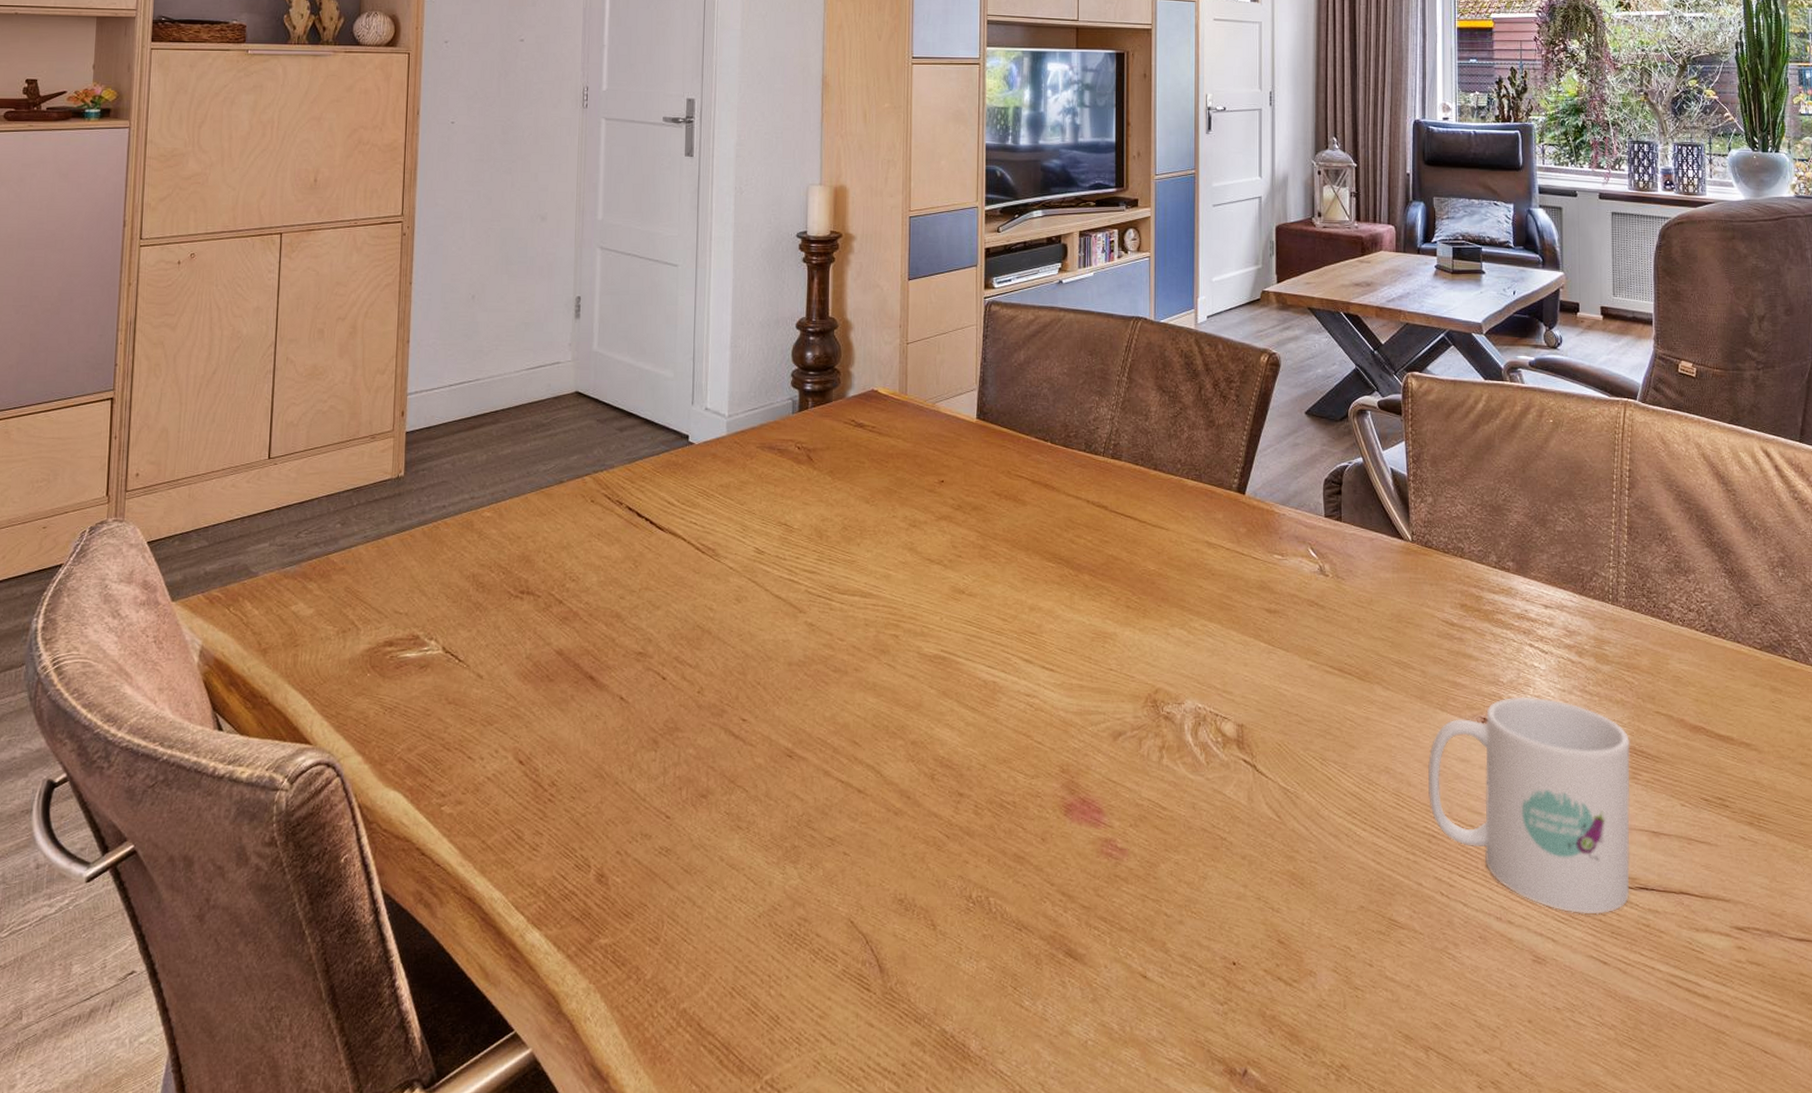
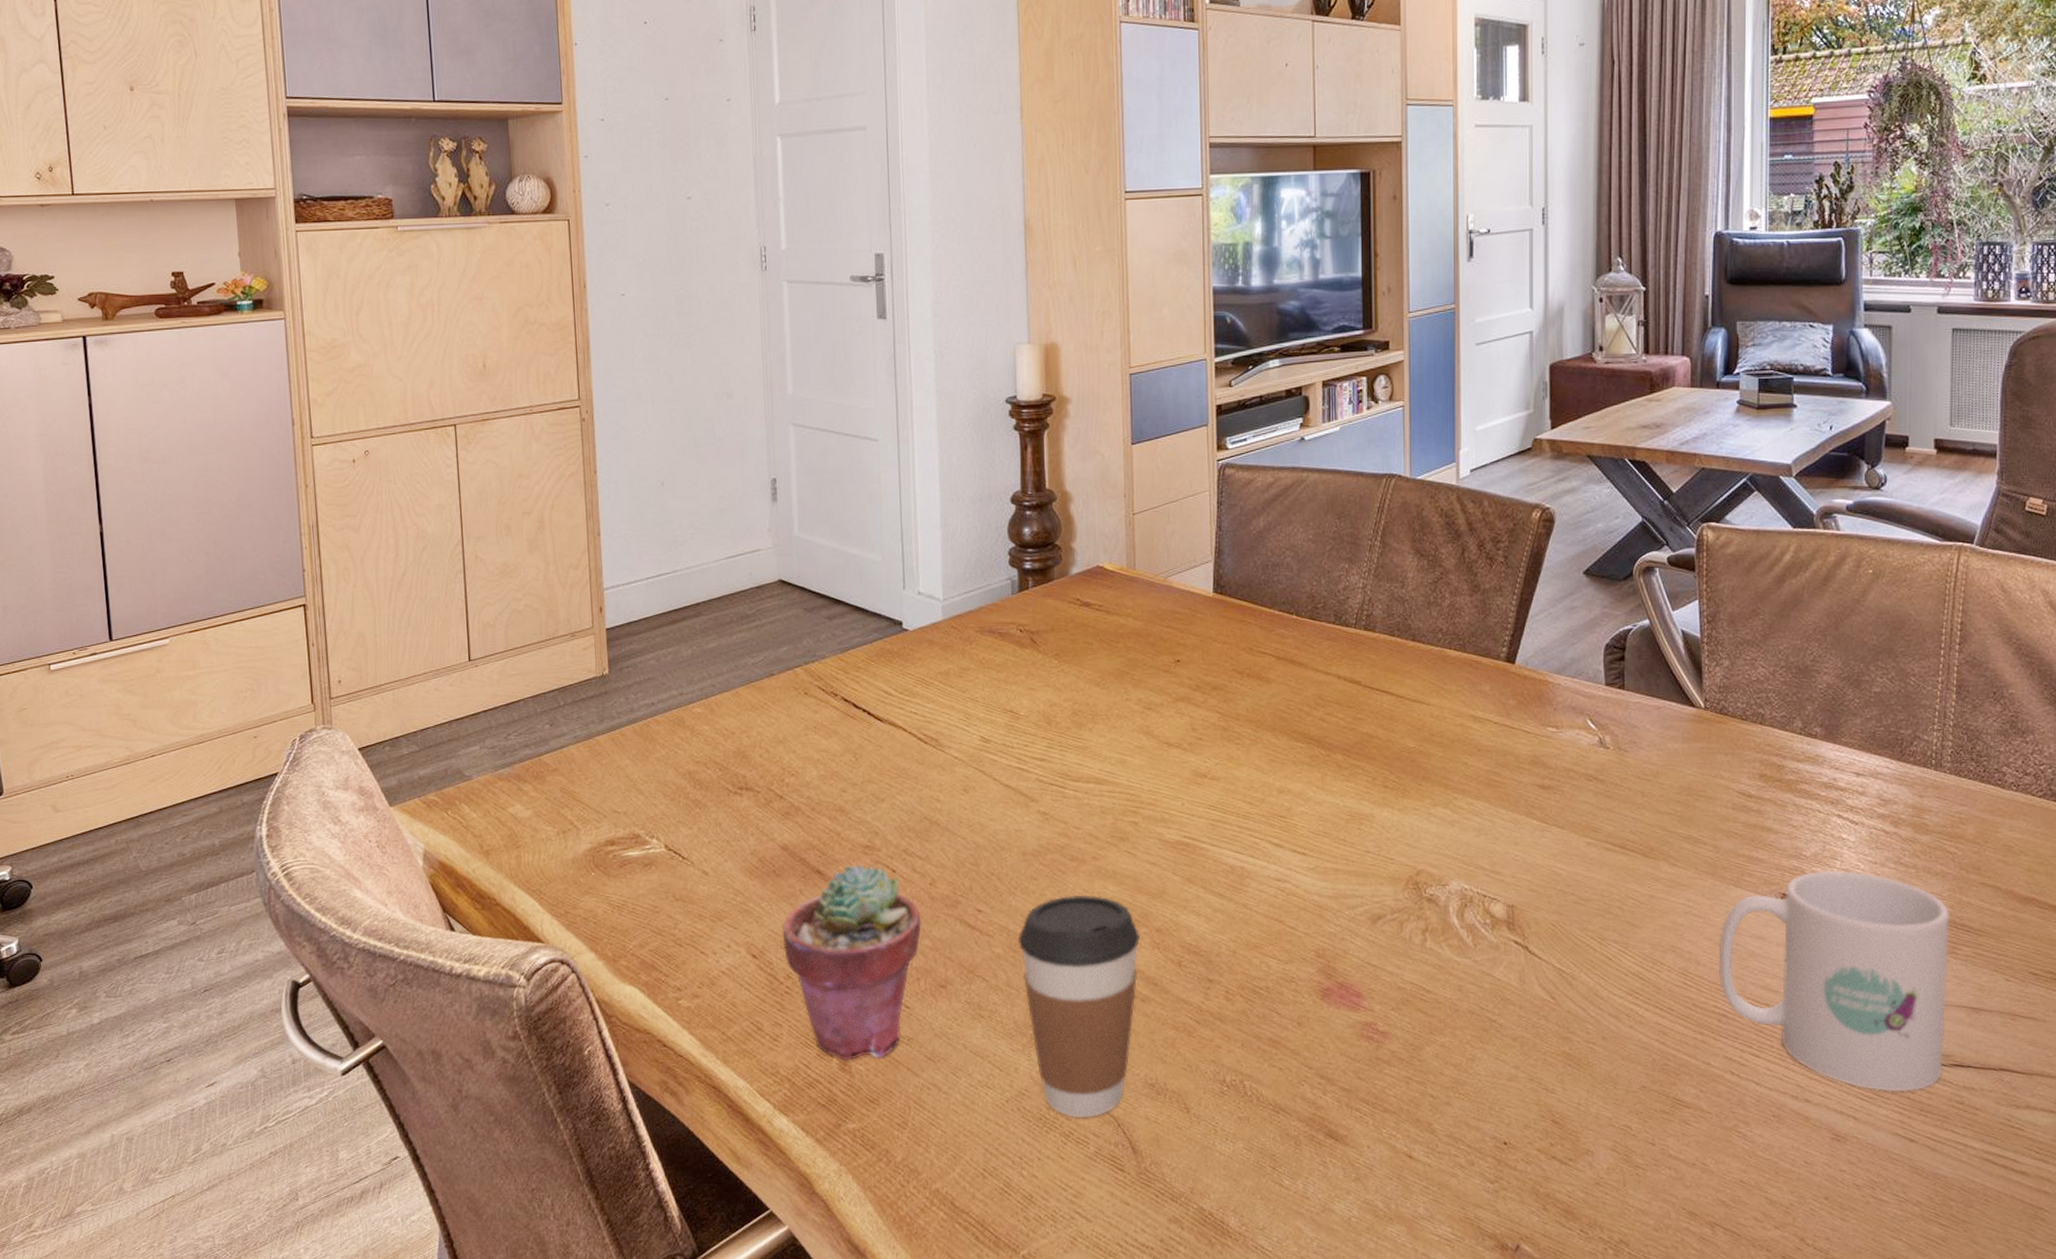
potted succulent: none [550,671,687,872] -> present [782,864,922,1061]
coffee cup: none [779,706,897,935] -> present [1017,895,1141,1118]

